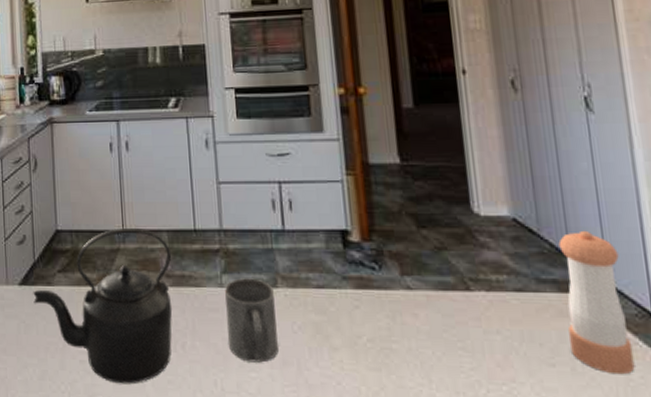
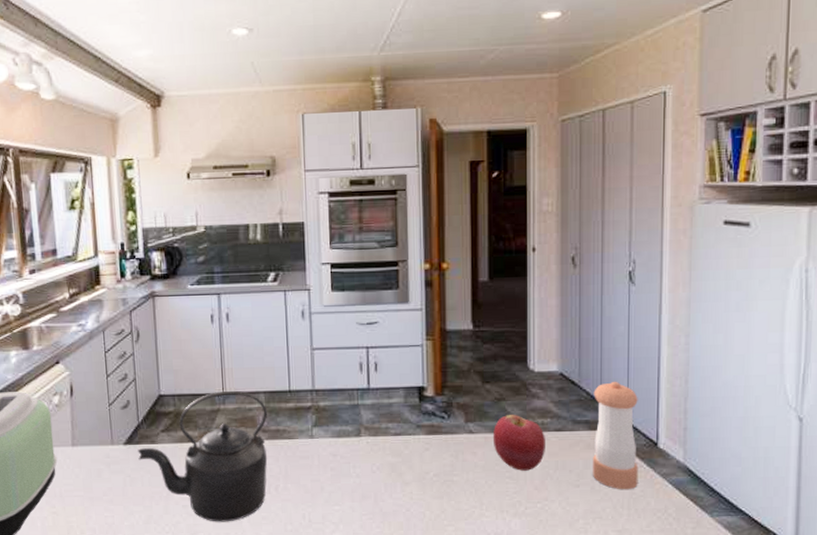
mug: present [225,278,278,363] -> none [315,430,359,498]
apple: none [436,268,505,341] -> present [492,415,545,471]

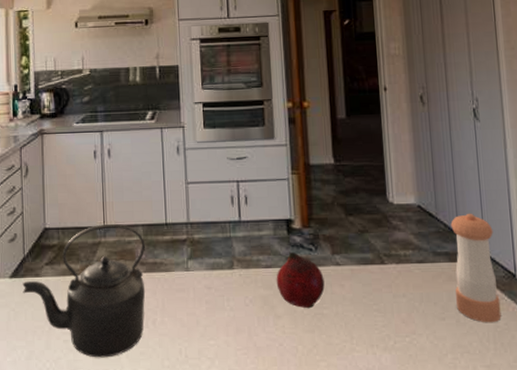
fruit: none [405,419,456,476] -> present [276,251,325,309]
apple: present [492,415,545,471] -> none [358,247,410,303]

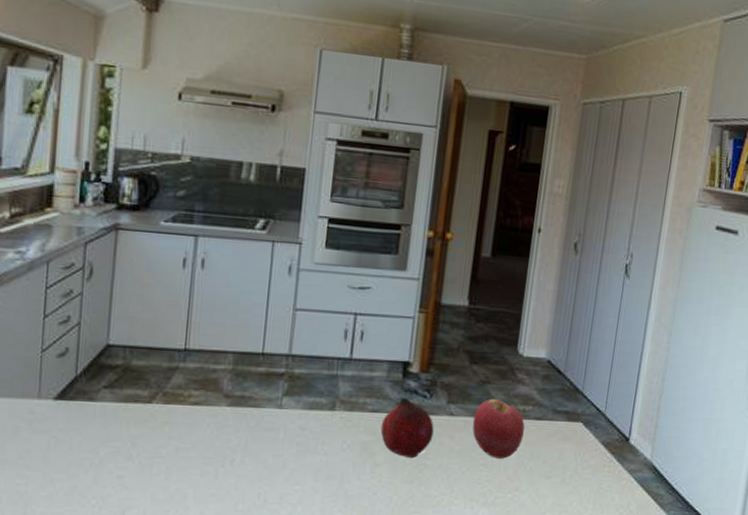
kettle: present [22,223,146,358] -> none [69,346,234,498]
apple: none [358,247,410,303] -> present [472,399,525,459]
pepper shaker: present [450,213,502,323] -> none [565,373,618,484]

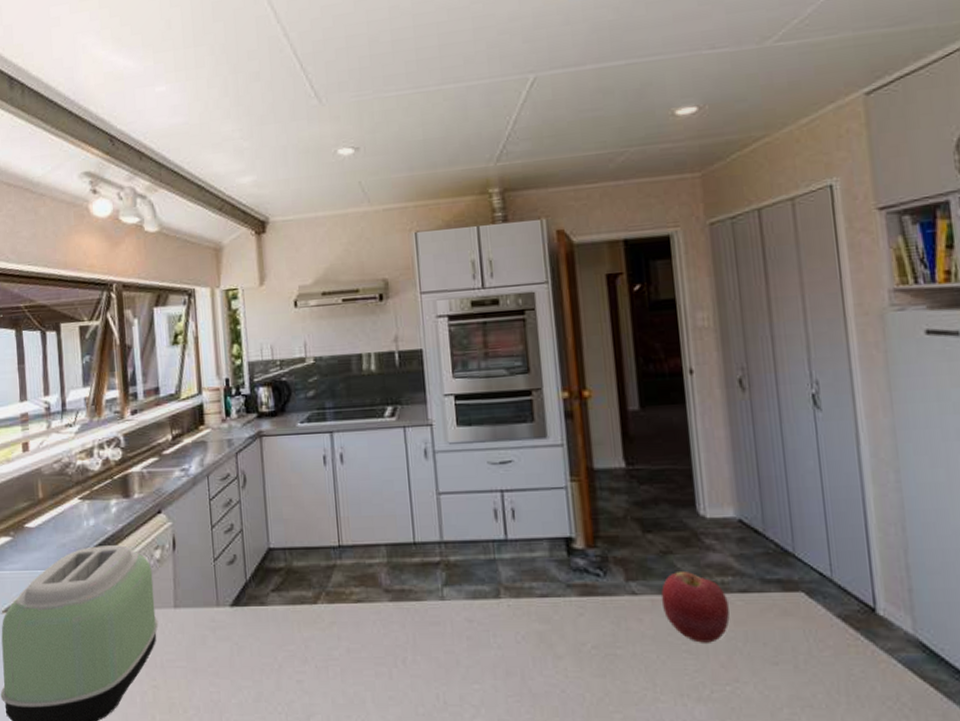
fruit: present [380,397,434,459] -> none [554,577,618,648]

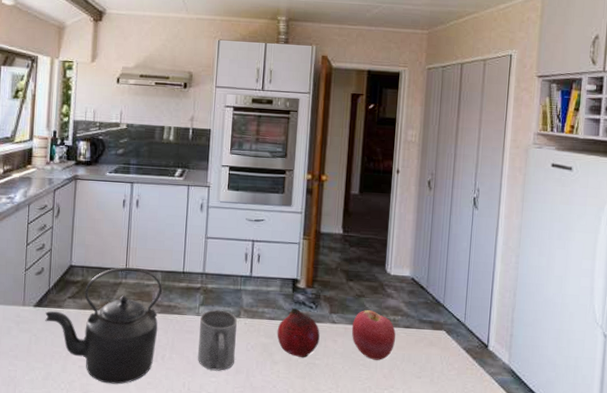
kettle: none [245,542,393,702] -> present [45,267,162,384]
mug: none [446,590,502,674] -> present [197,309,237,371]
fruit: none [554,577,618,648] -> present [277,307,320,358]

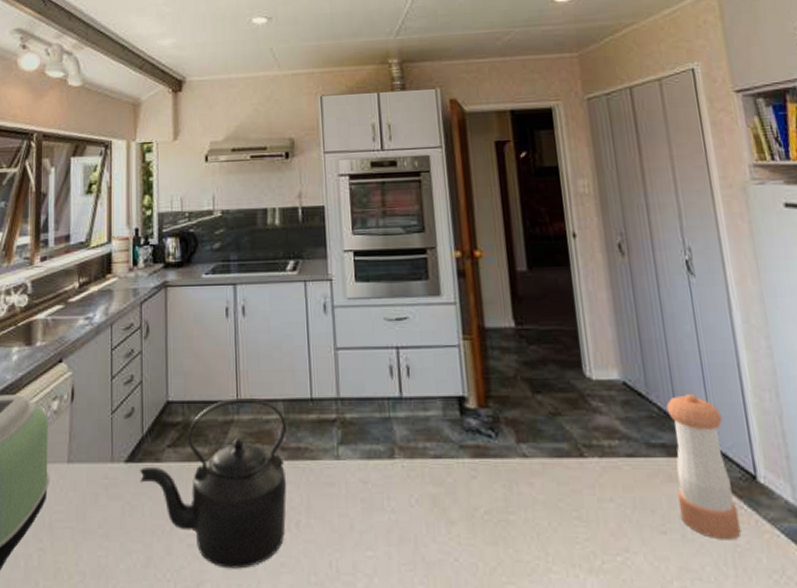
mug: present [197,309,237,371] -> none [341,449,395,540]
fruit: present [277,307,320,358] -> none [447,438,509,513]
apple: present [351,310,396,360] -> none [551,434,618,510]
pepper shaker: none [433,289,475,385] -> present [666,393,741,541]

